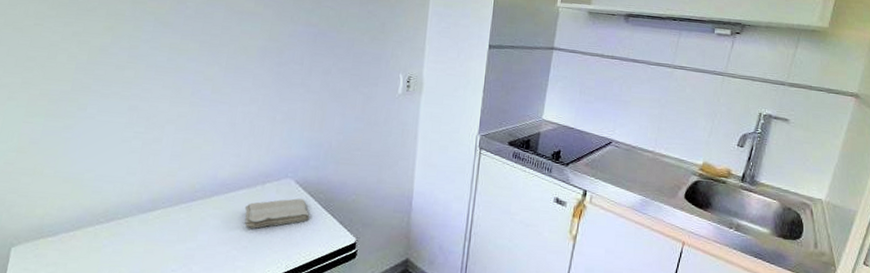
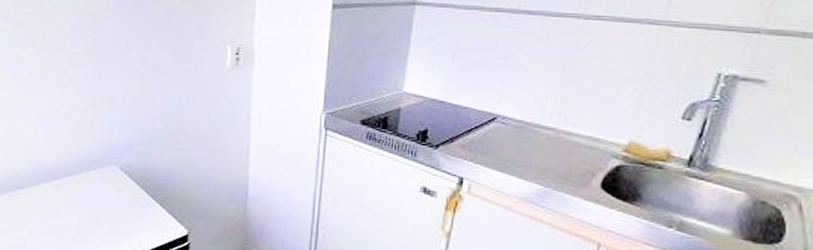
washcloth: present [244,198,310,229] -> none [70,186,138,218]

